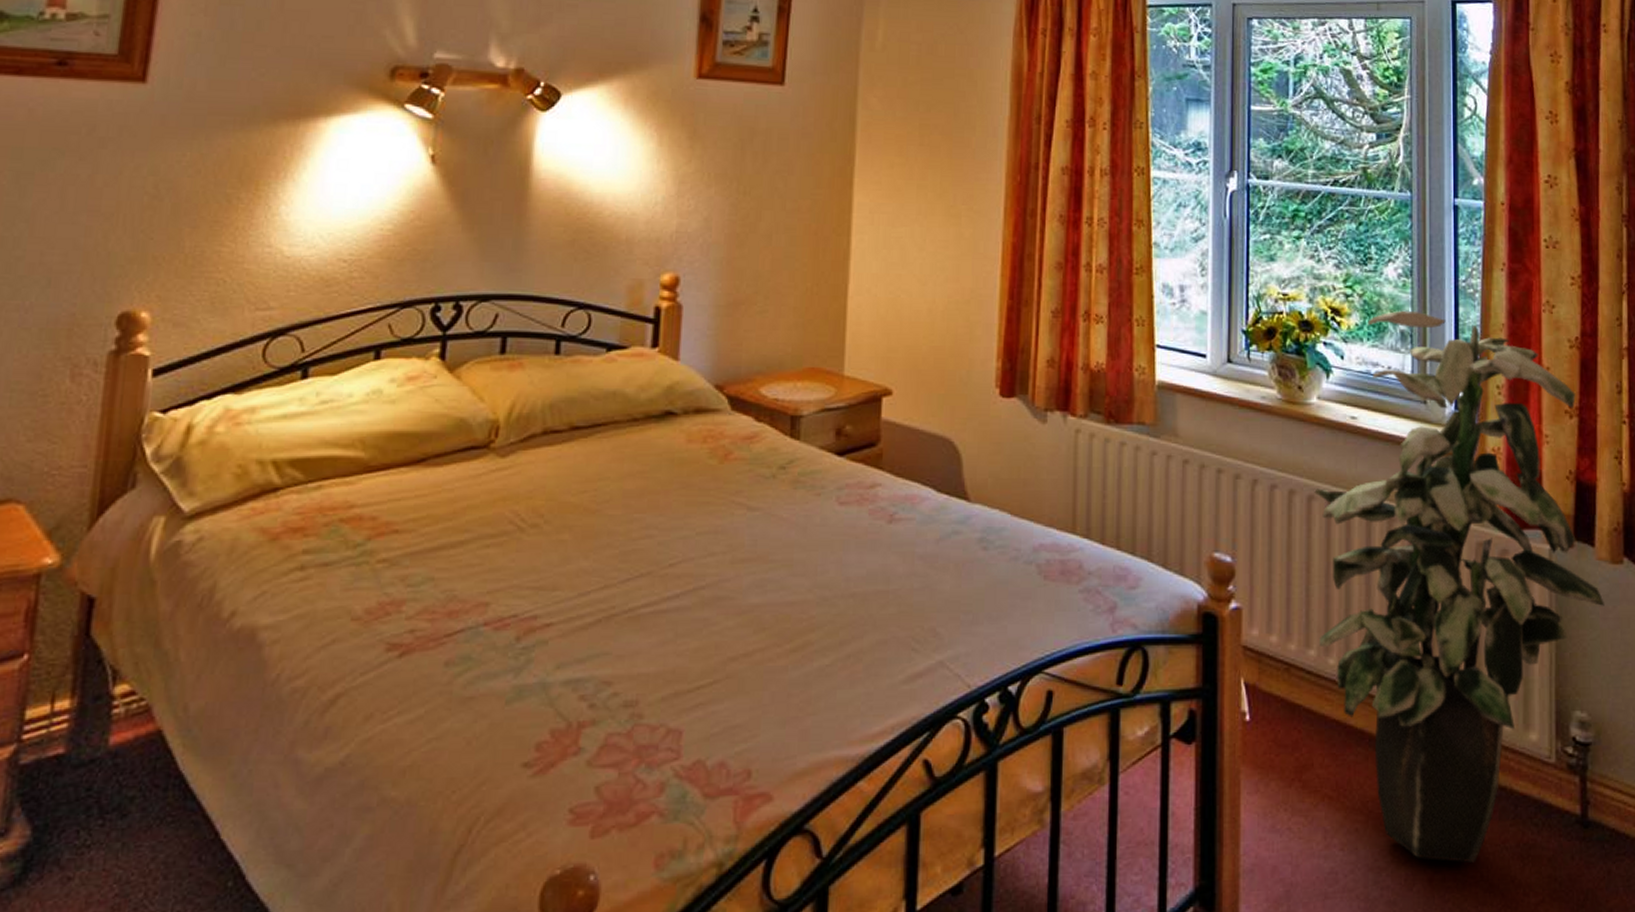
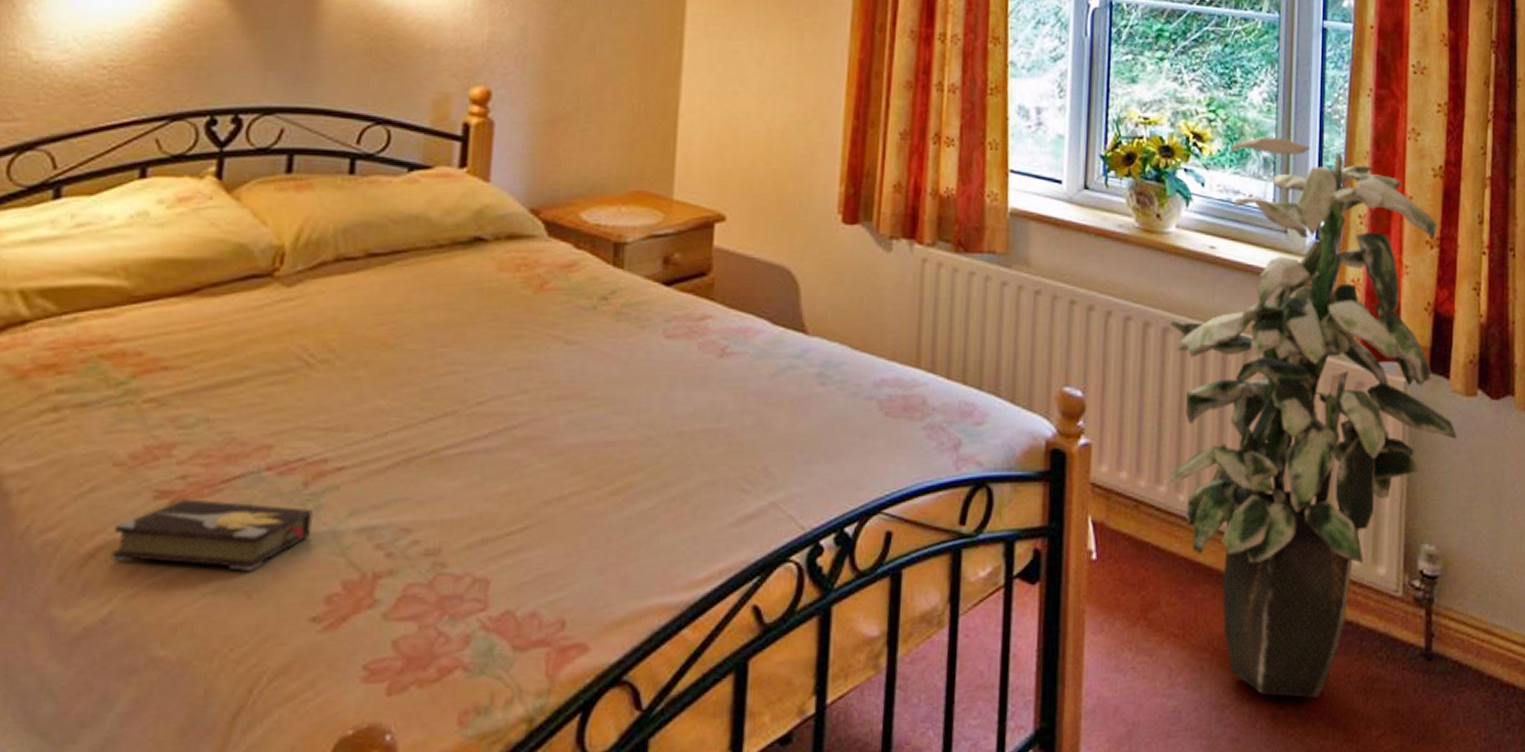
hardback book: none [349,651,524,719] -> present [111,499,313,571]

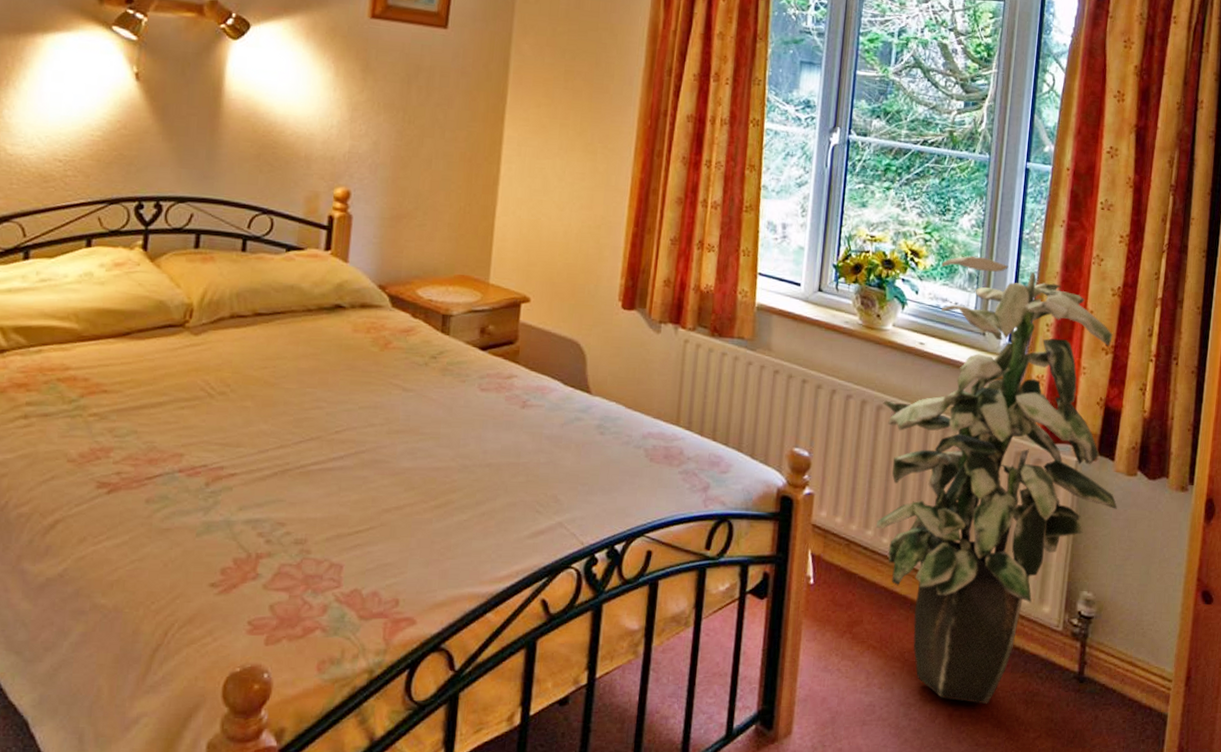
hardback book: present [111,499,313,571] -> none [66,489,212,546]

